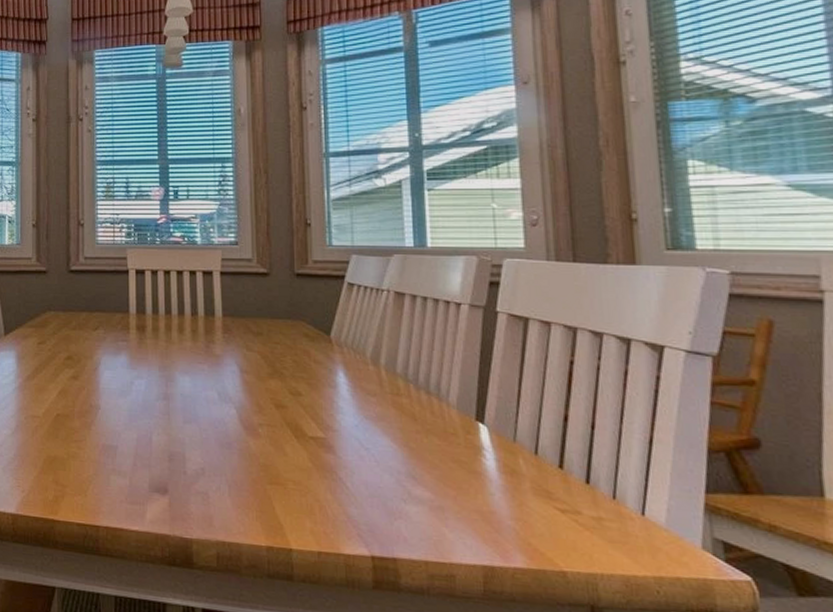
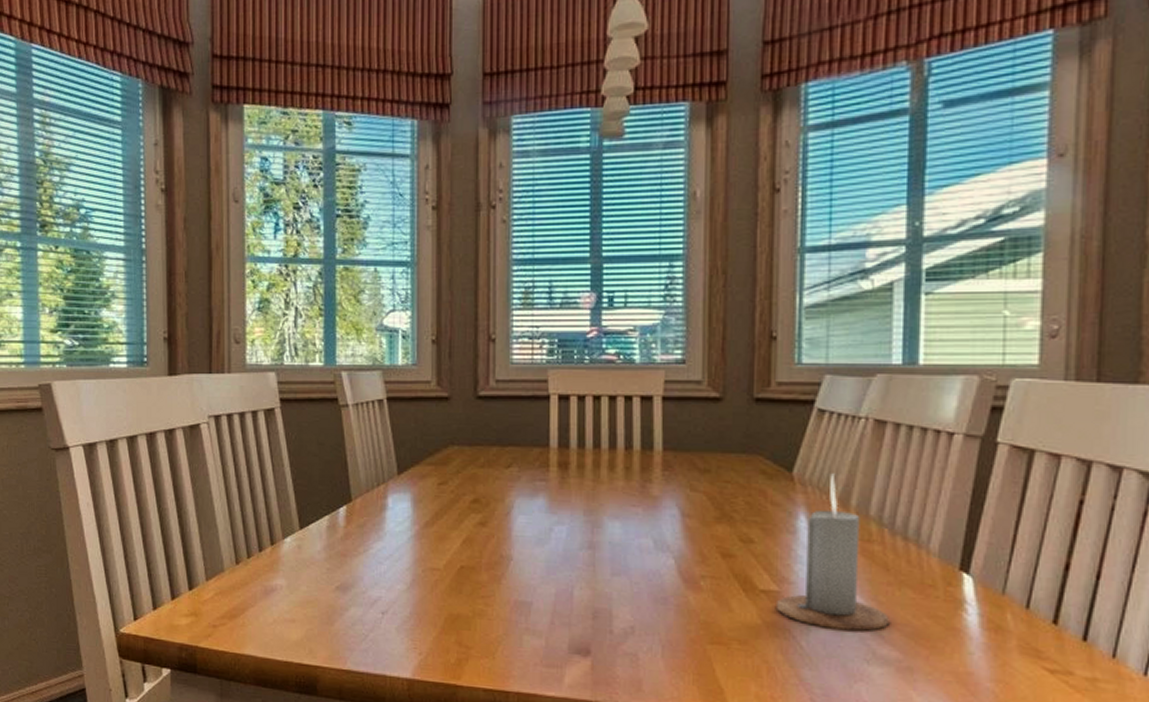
candle: none [324,337,422,474] -> present [777,473,891,631]

